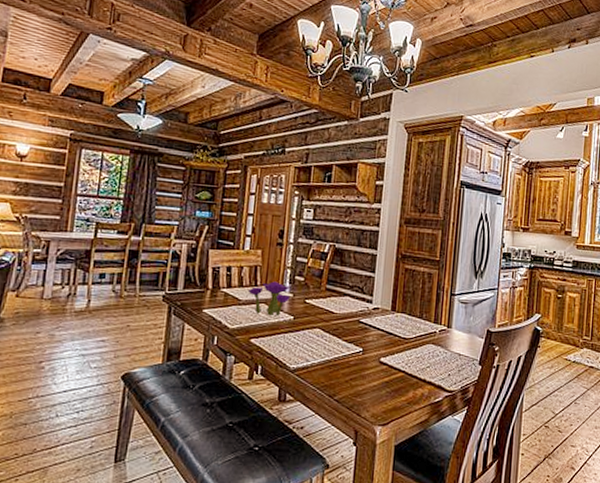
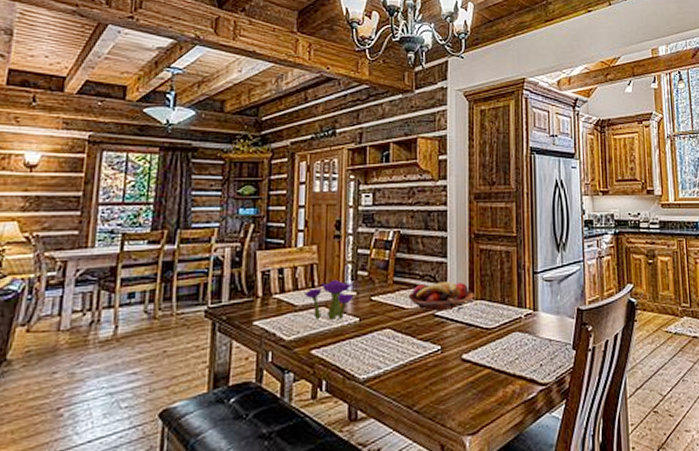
fruit basket: none [337,293,396,320] -> present [407,282,474,312]

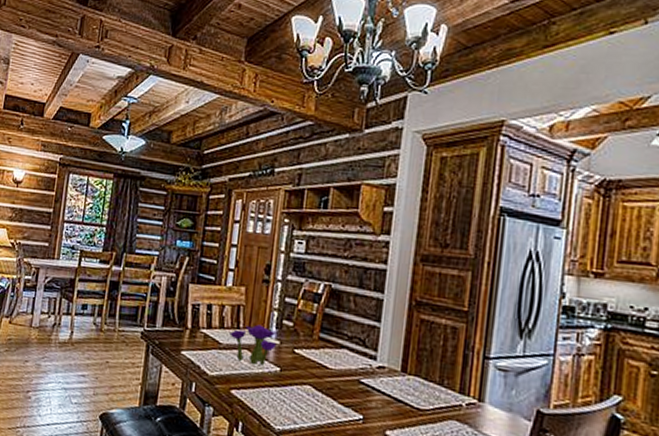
fruit basket: present [407,282,474,312] -> none [332,345,408,383]

